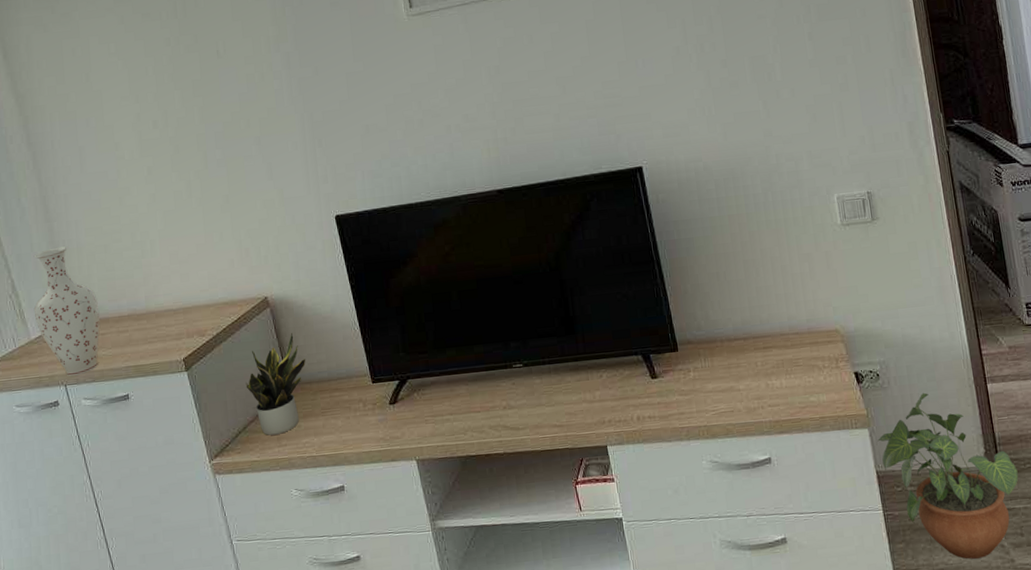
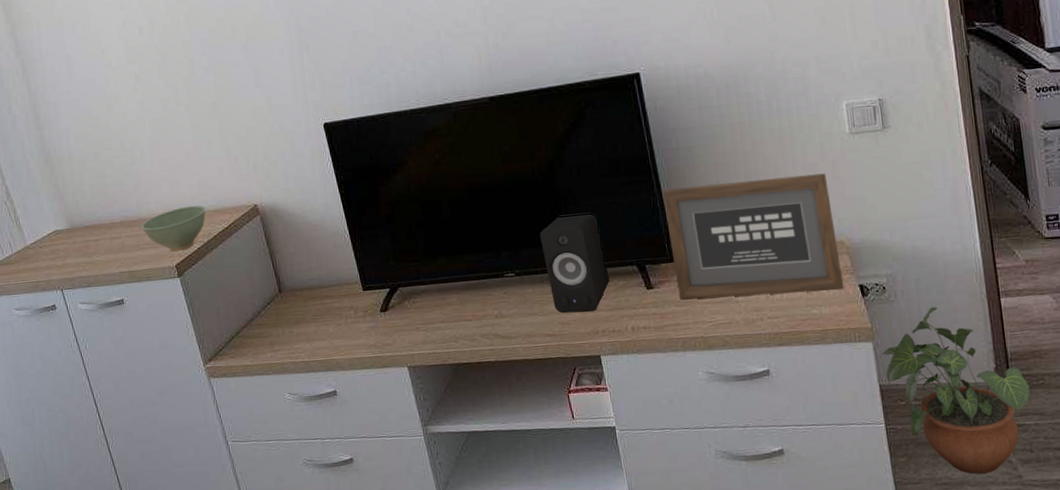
vase: present [33,246,101,377] -> none [26,153,94,282]
bowl: none [149,297,216,346] -> present [140,205,206,253]
potted plant: present [245,333,306,435] -> none [237,241,297,341]
speaker: none [547,303,615,404] -> present [539,212,610,313]
picture frame: none [665,263,840,389] -> present [662,173,844,300]

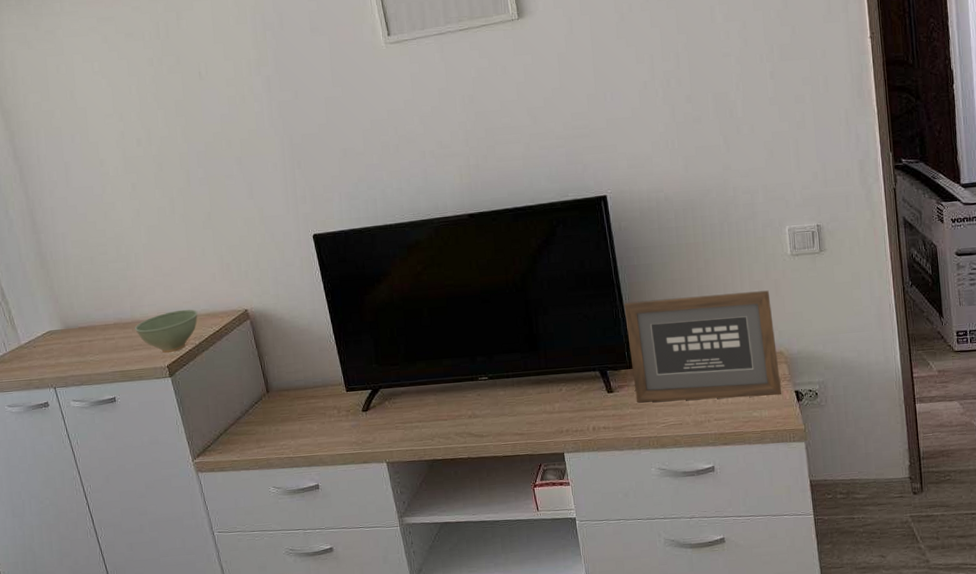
speaker: present [539,212,610,313] -> none [512,322,574,414]
potted plant: present [881,306,1030,474] -> none [812,410,938,559]

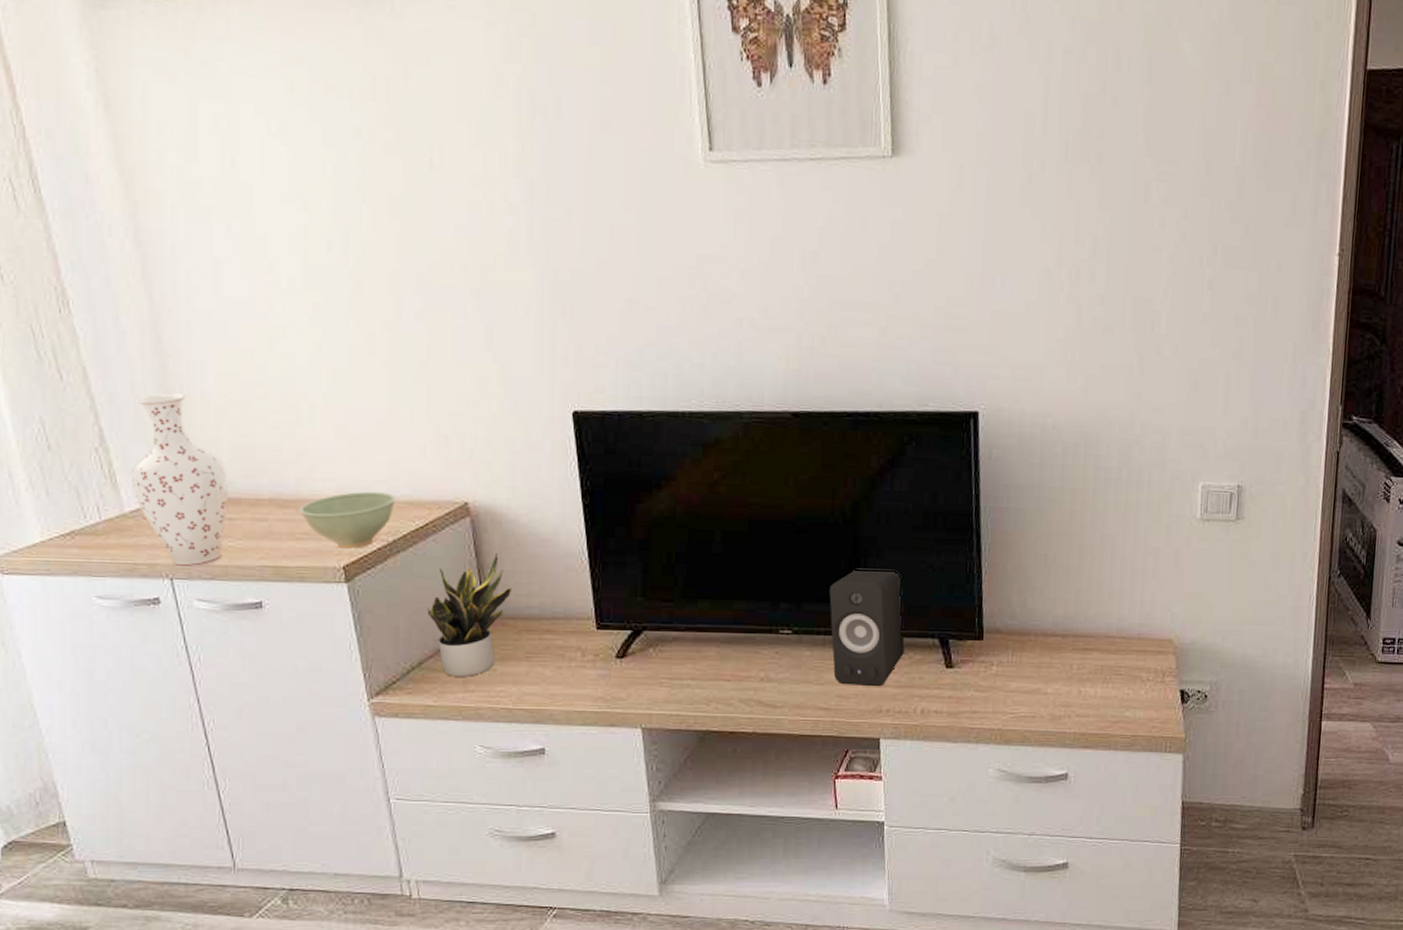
vase: none [22,257,88,380] -> present [130,393,230,569]
potted plant: none [226,344,284,438] -> present [427,553,513,677]
speaker: none [512,322,574,414] -> present [829,568,905,687]
picture frame: present [624,290,782,403] -> none [981,554,1167,694]

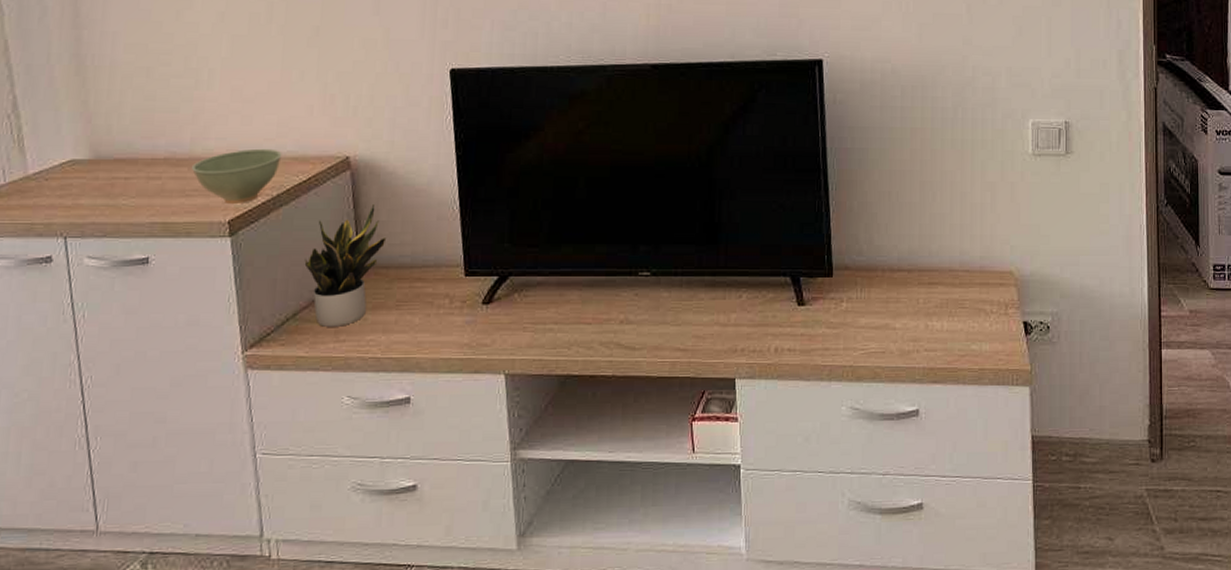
vase: present [130,393,230,569] -> none [37,62,128,228]
speaker: present [829,568,905,687] -> none [686,210,758,326]

